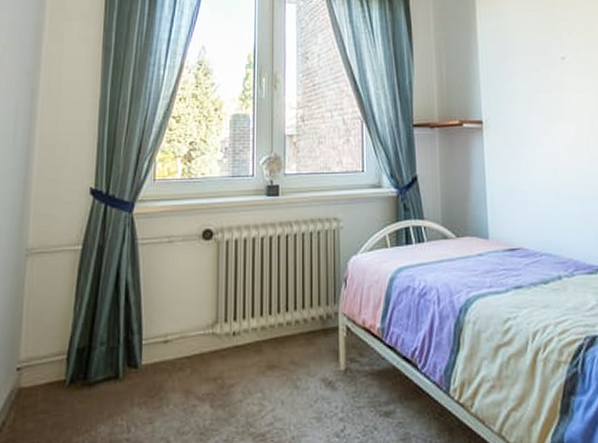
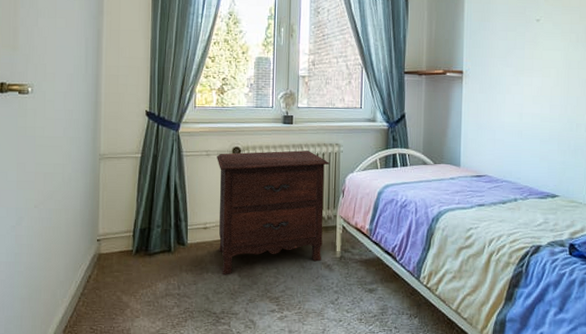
nightstand: none [182,229,326,407] -> present [217,150,329,275]

